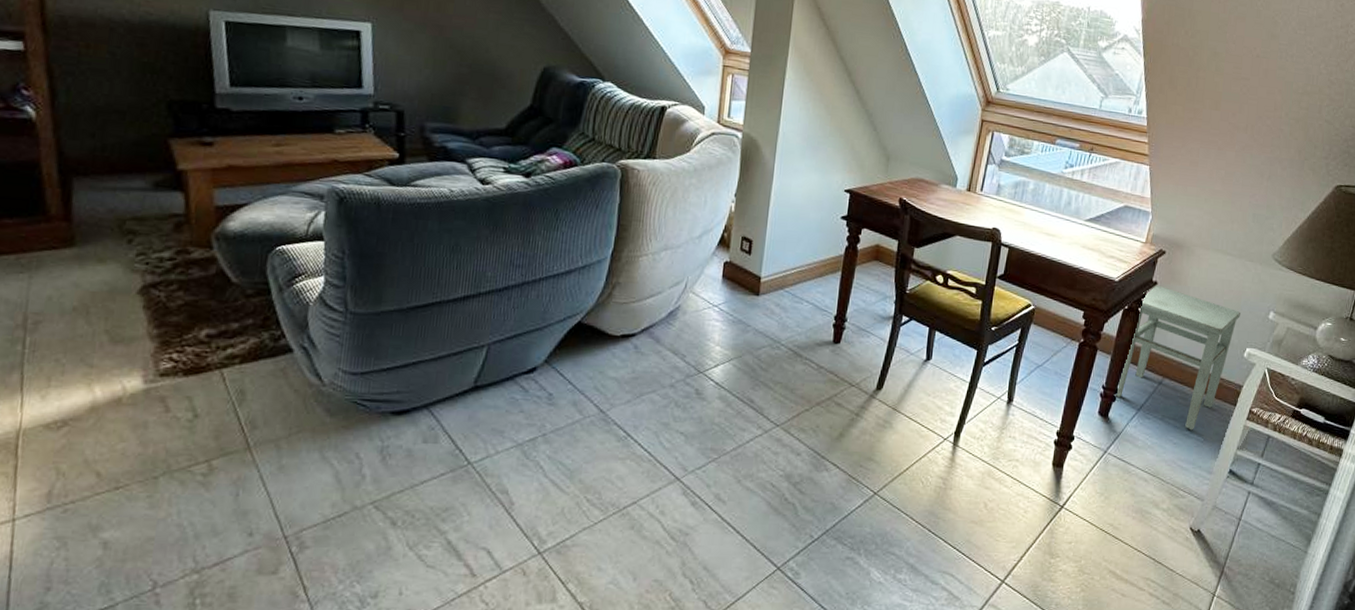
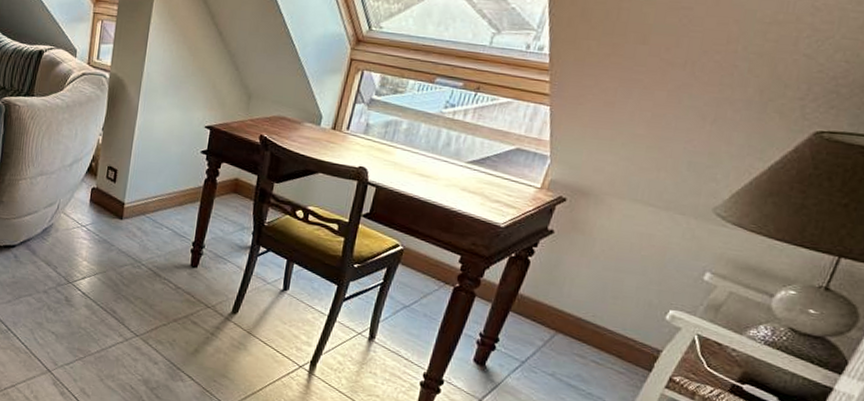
stool: present [1114,286,1240,431] -> none [493,234,664,391]

